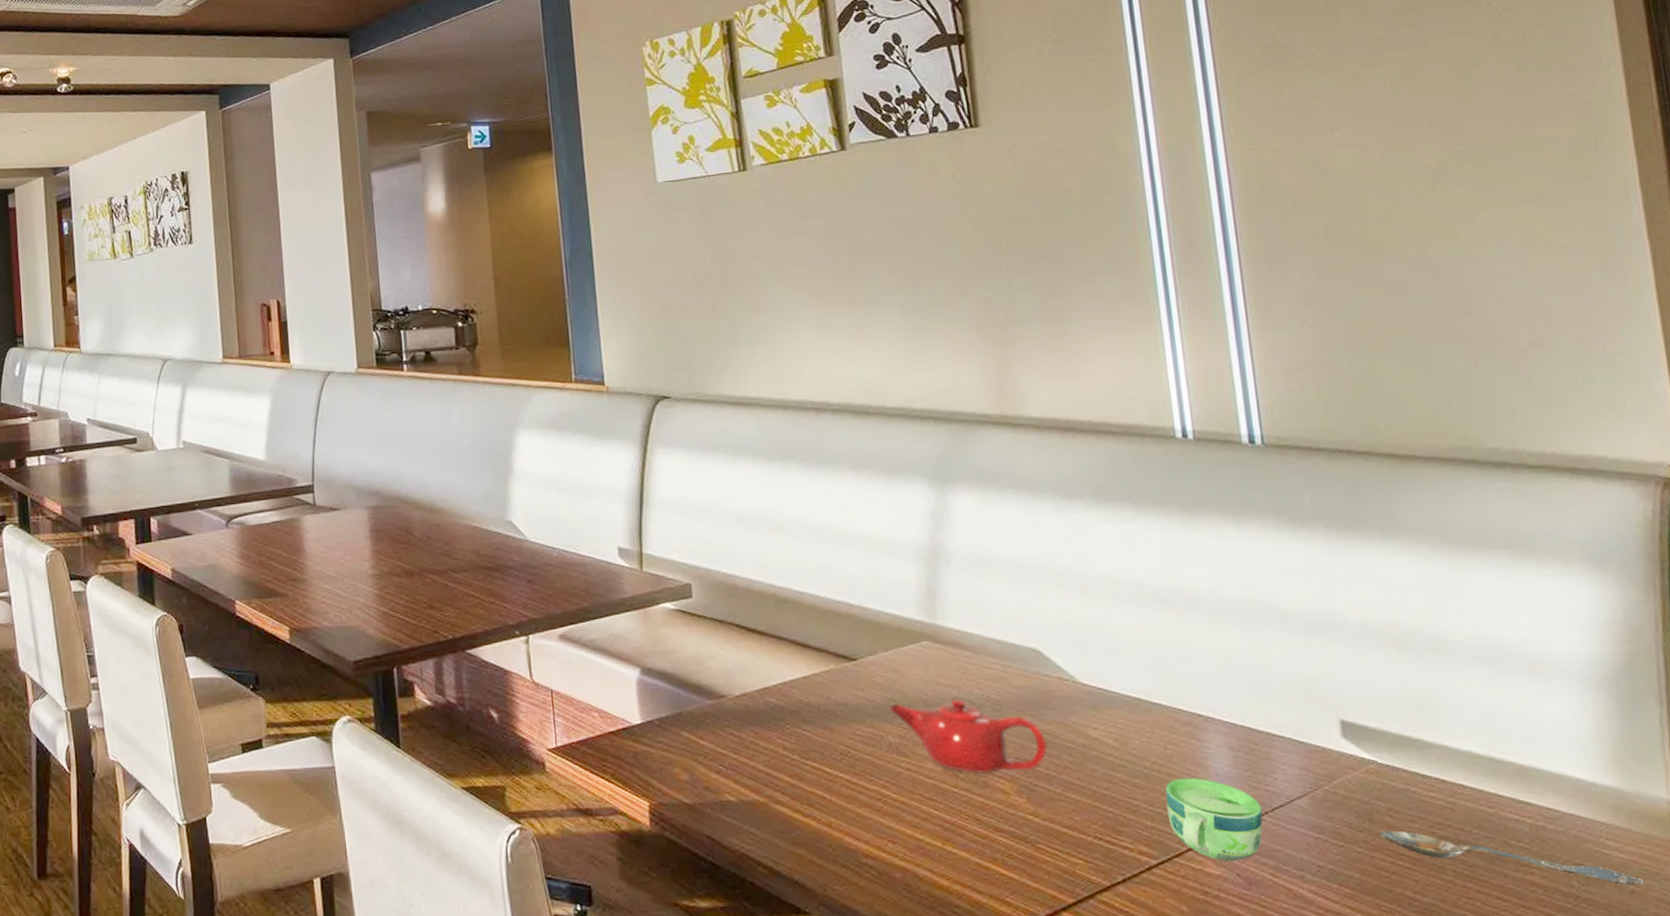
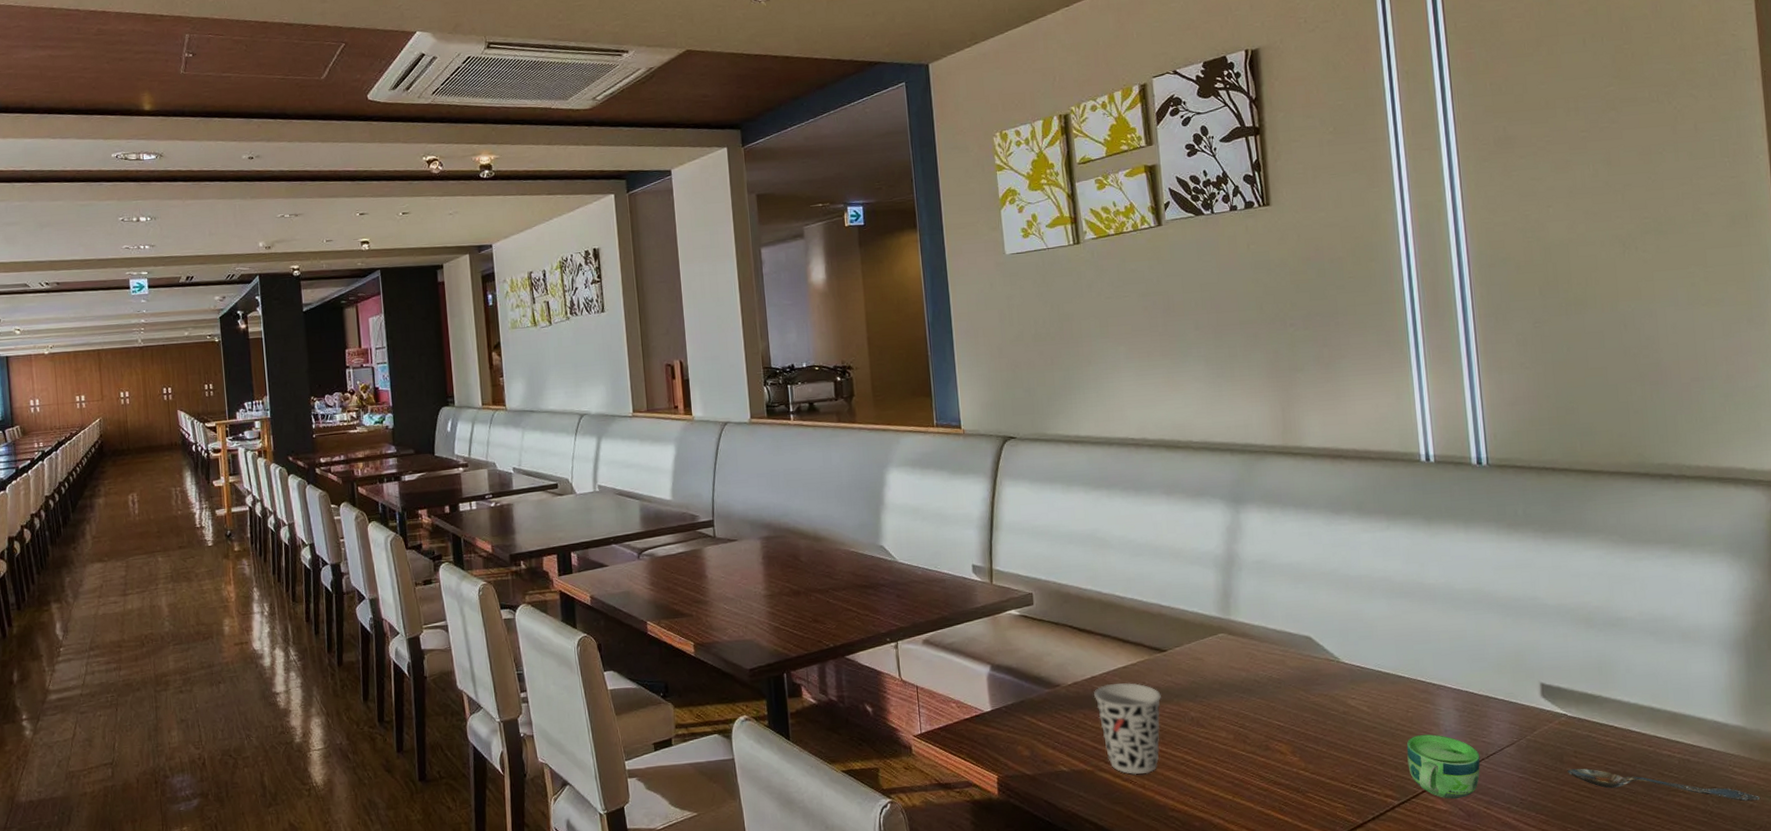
cup: none [767,696,851,811] -> present [1094,683,1161,775]
teapot: present [888,698,1048,774] -> none [1191,679,1316,739]

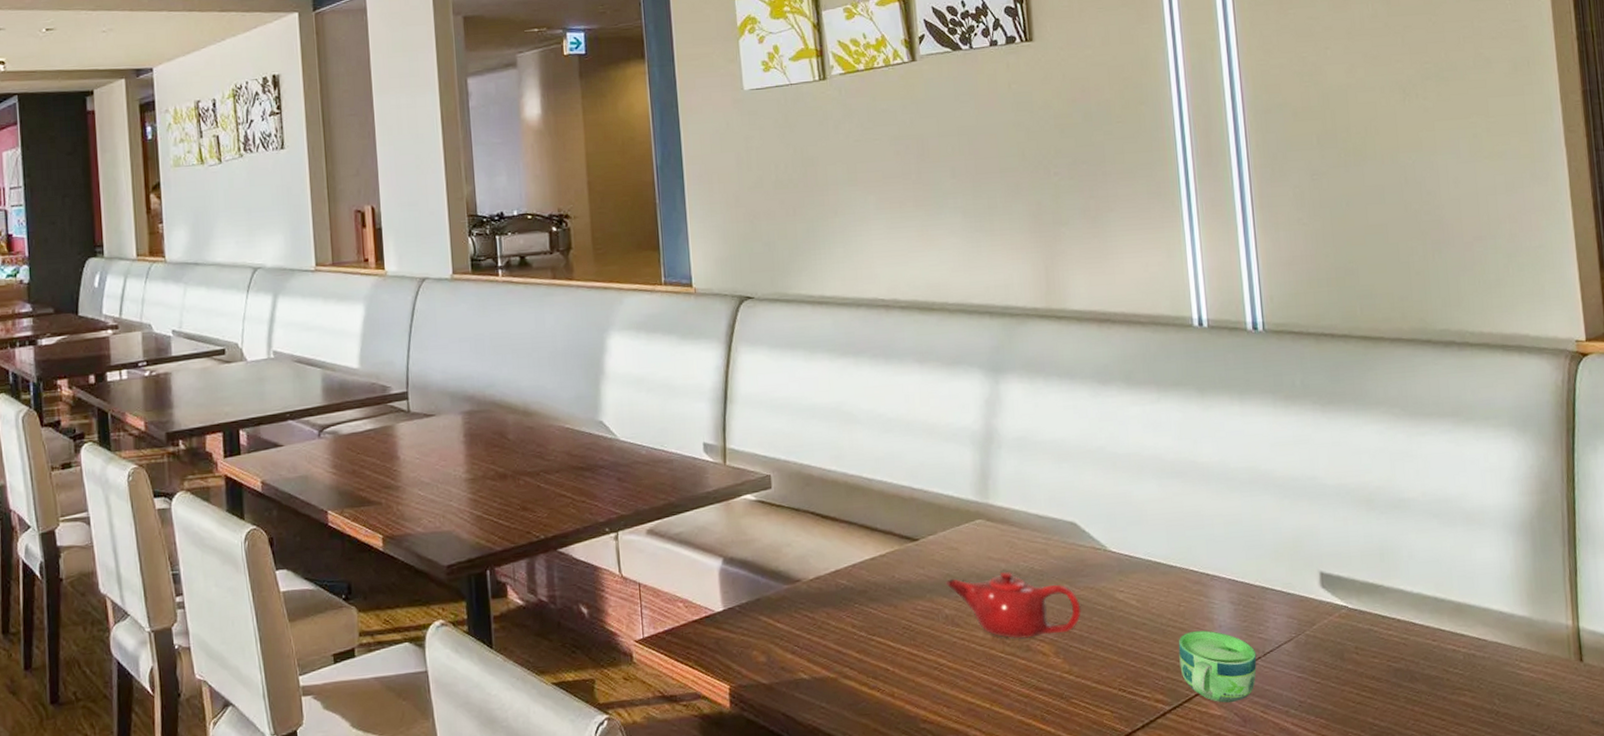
cup: present [1094,683,1161,775] -> none [838,576,913,682]
teapot: none [1191,679,1316,739] -> present [945,571,1081,639]
spoon: present [1567,768,1761,802] -> none [1348,666,1548,700]

